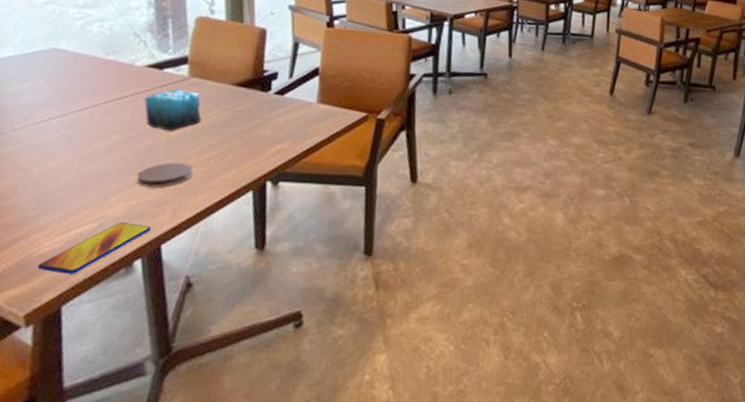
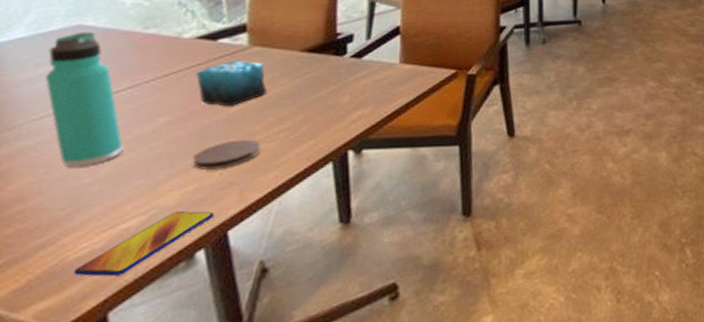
thermos bottle: none [25,54,83,174] -> present [44,31,124,168]

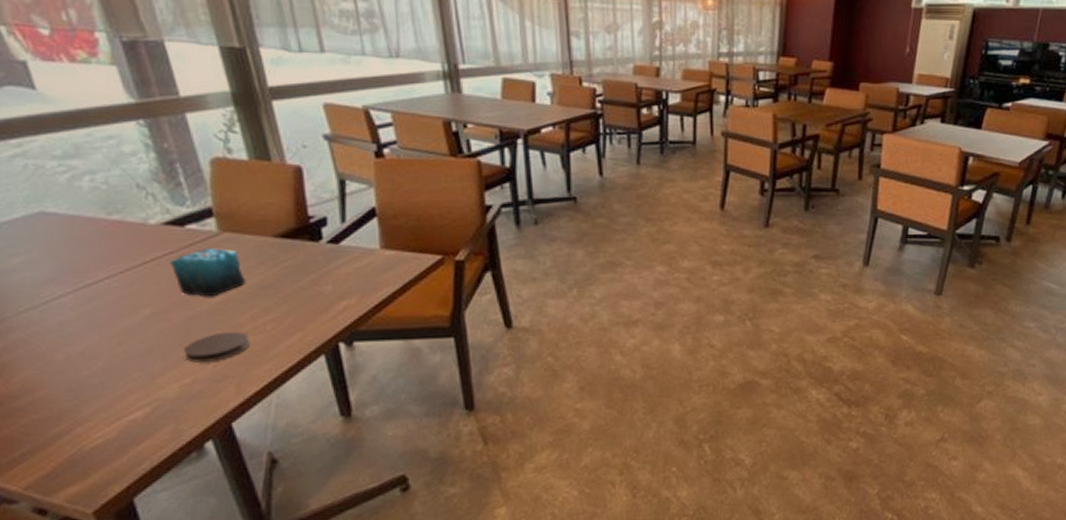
thermos bottle: present [44,31,124,168] -> none [17,219,114,360]
smartphone: present [73,211,214,277] -> none [93,403,216,465]

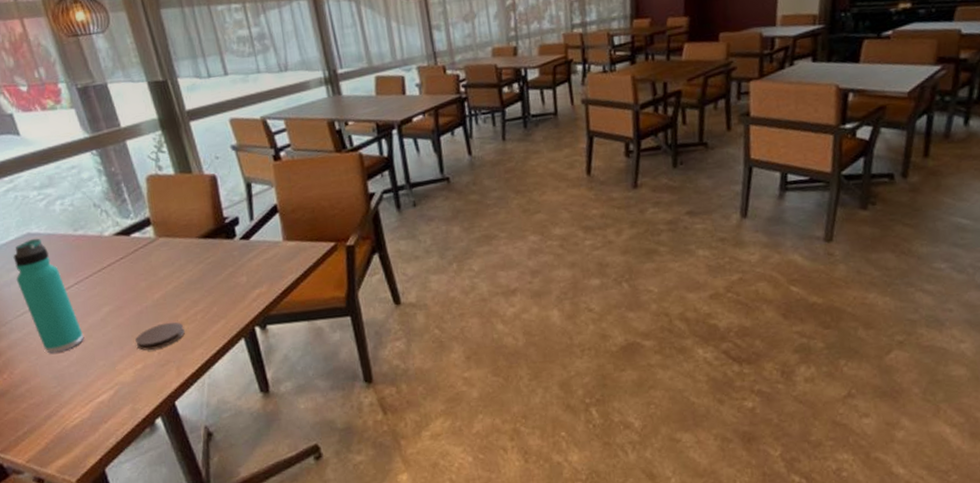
thermos bottle: none [17,219,114,360] -> present [13,238,85,353]
candle: present [170,247,246,297] -> none [121,251,179,294]

